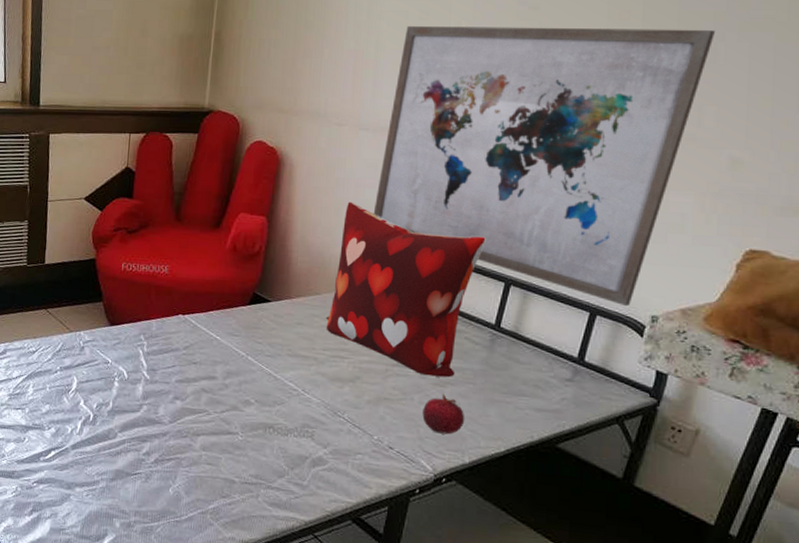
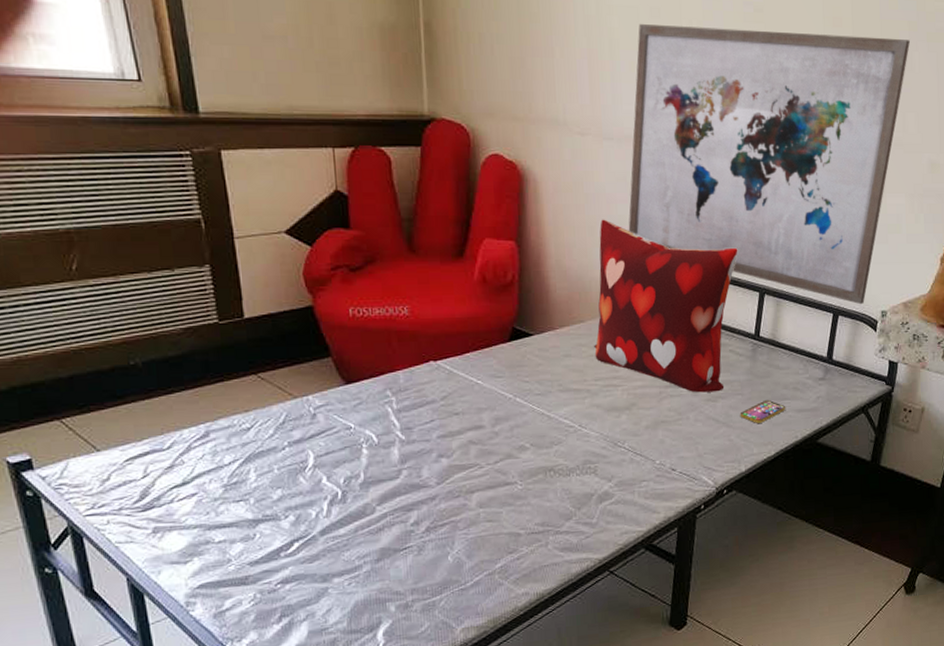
fruit: present [422,393,465,435] -> none [699,407,738,448]
smartphone: none [469,393,523,416] -> present [740,399,786,423]

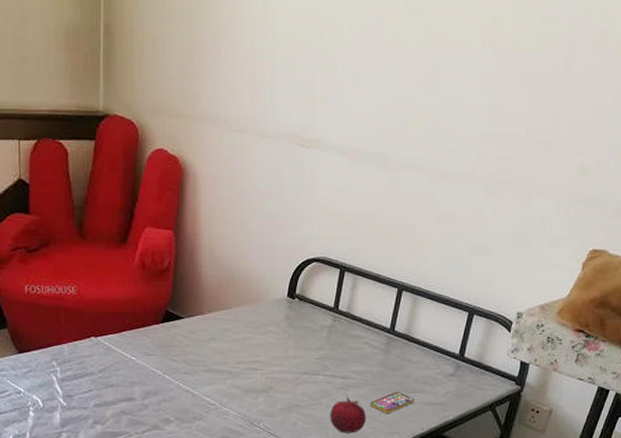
decorative pillow: present [594,219,738,393] -> none [238,213,380,381]
wall art: present [628,24,910,305] -> none [277,26,570,306]
fruit: none [699,407,738,448] -> present [330,396,367,433]

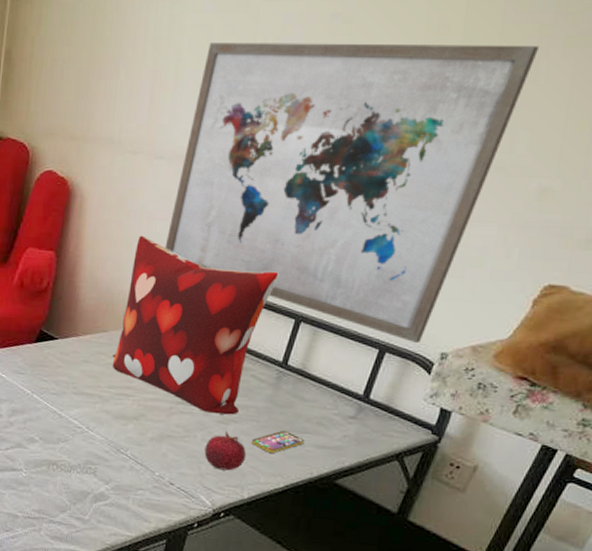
decorative pillow: none [238,213,380,381] -> present [112,235,279,415]
wall art: none [277,26,570,306] -> present [164,43,539,344]

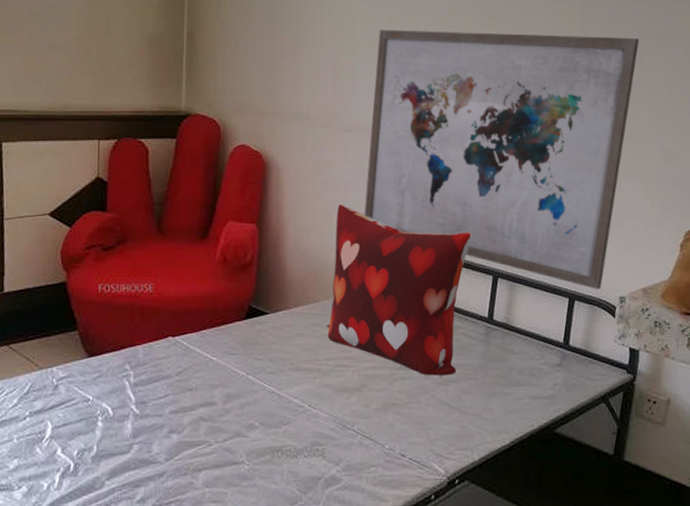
fruit: present [204,430,247,471] -> none [430,392,471,434]
smartphone: present [251,430,305,453] -> none [472,385,521,409]

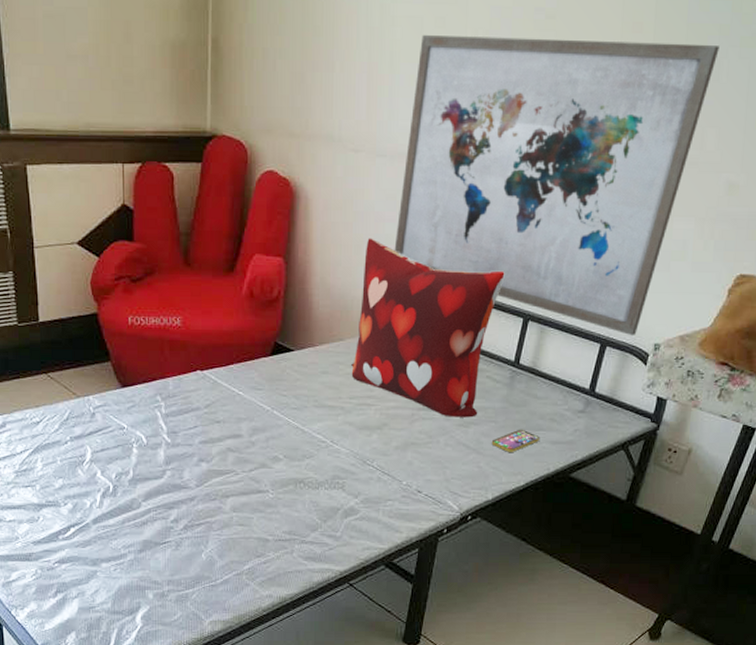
smartphone: none [472,385,521,409] -> present [491,429,540,452]

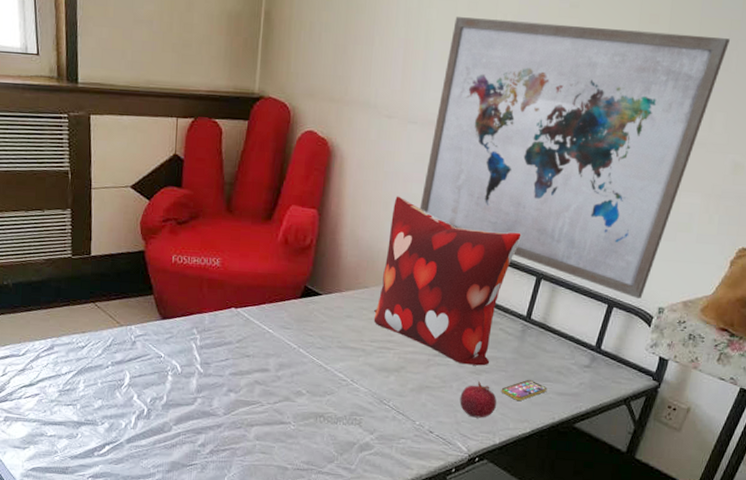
fruit: none [448,433,488,474] -> present [459,380,497,418]

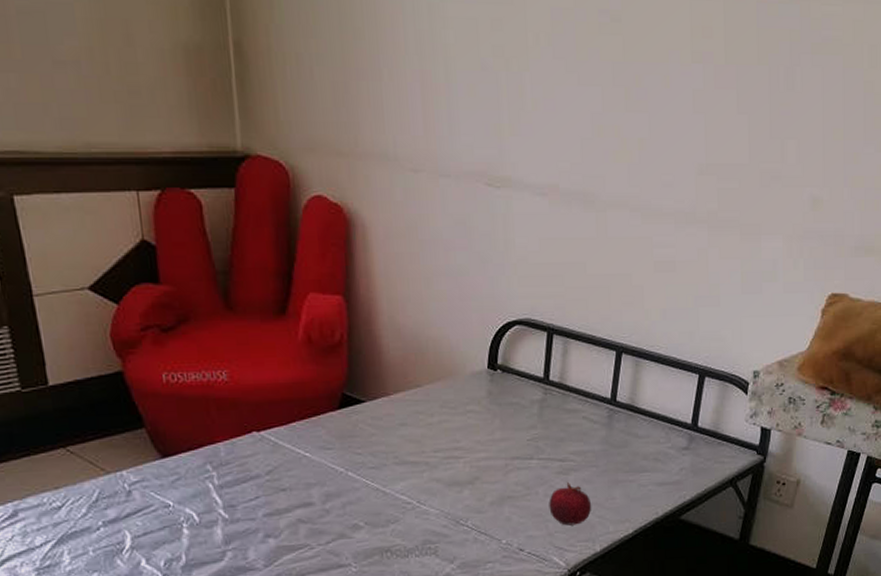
decorative pillow: present [374,196,521,366] -> none [432,269,592,465]
wall art: present [419,17,730,299] -> none [468,39,791,365]
smartphone: present [501,379,547,401] -> none [594,472,646,498]

